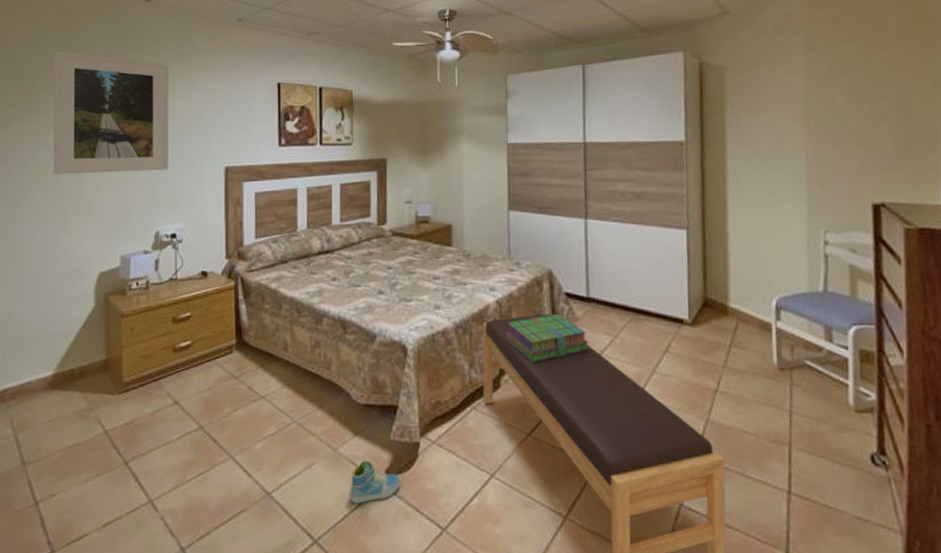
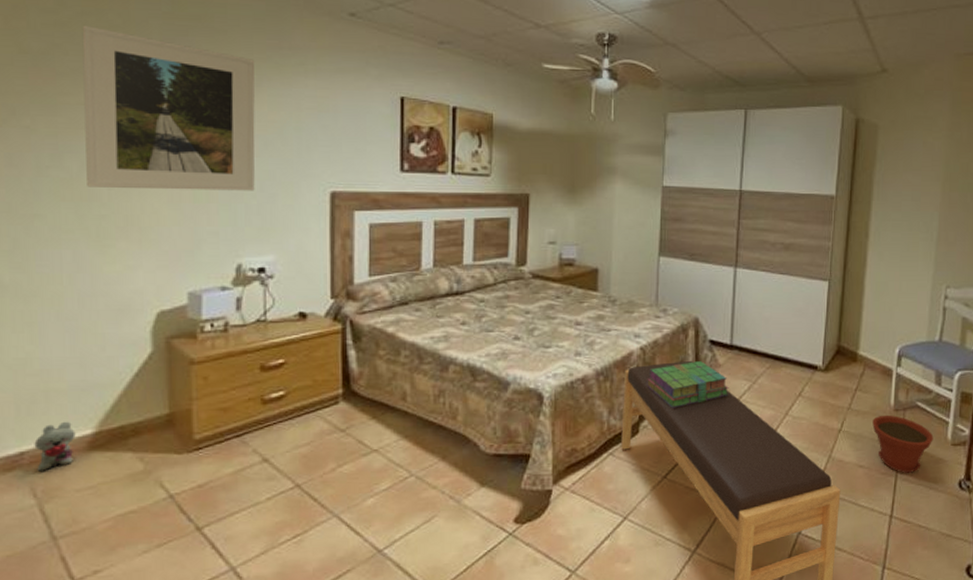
plush toy: none [13,364,41,407] -> present [34,421,76,473]
sneaker: present [349,460,402,504] -> none [473,510,531,555]
plant pot: none [754,374,831,442] -> present [872,414,934,473]

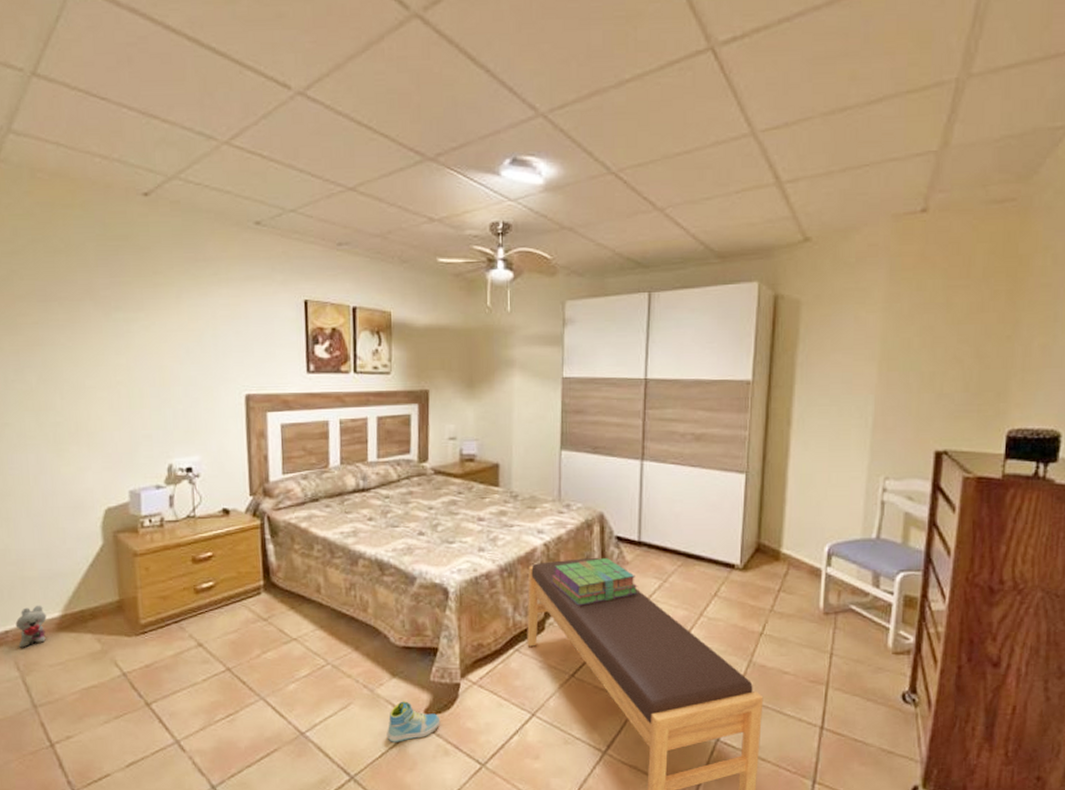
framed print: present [82,24,255,191] -> none [33,251,180,398]
sneaker: none [473,510,531,555] -> present [386,701,441,742]
plant pot: present [872,414,934,473] -> none [799,618,871,682]

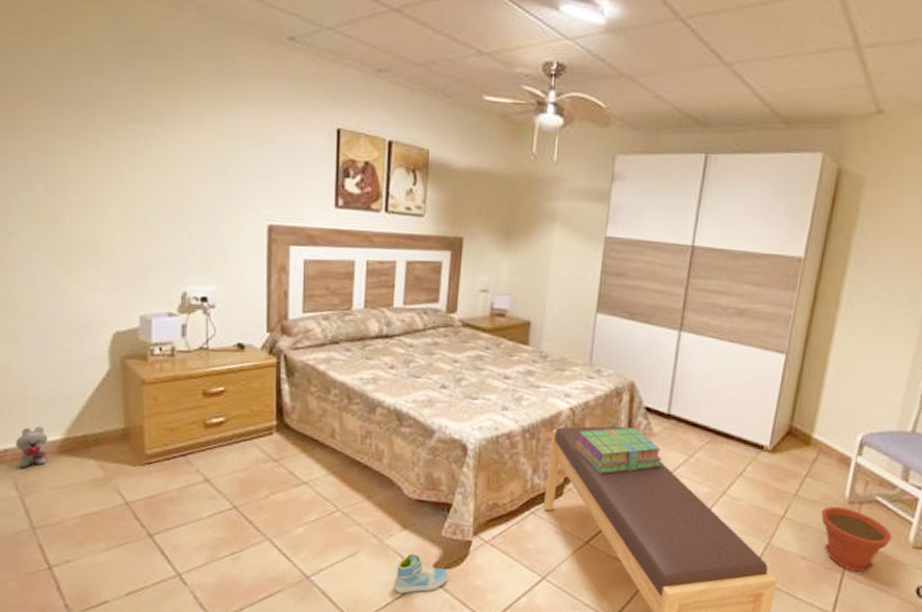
plant pot: none [799,618,871,682] -> present [821,506,892,572]

